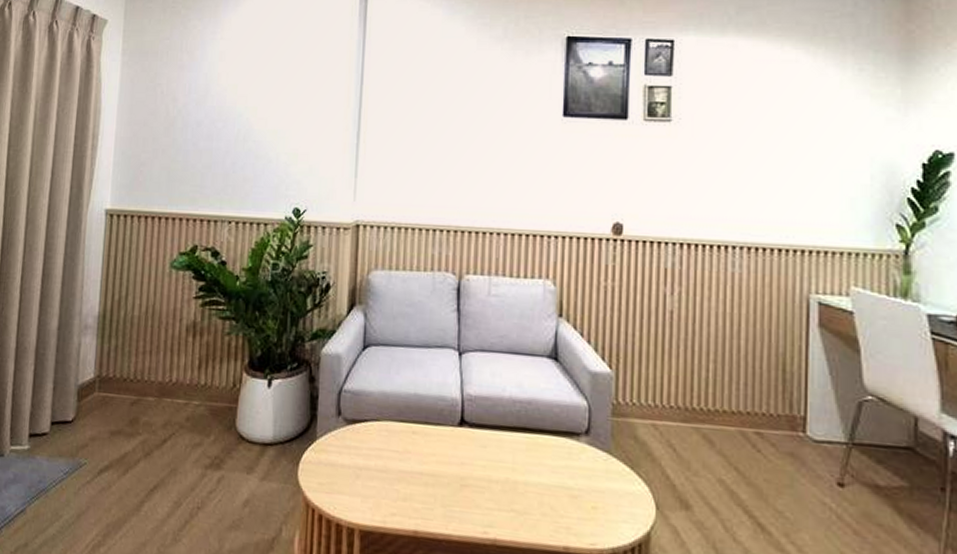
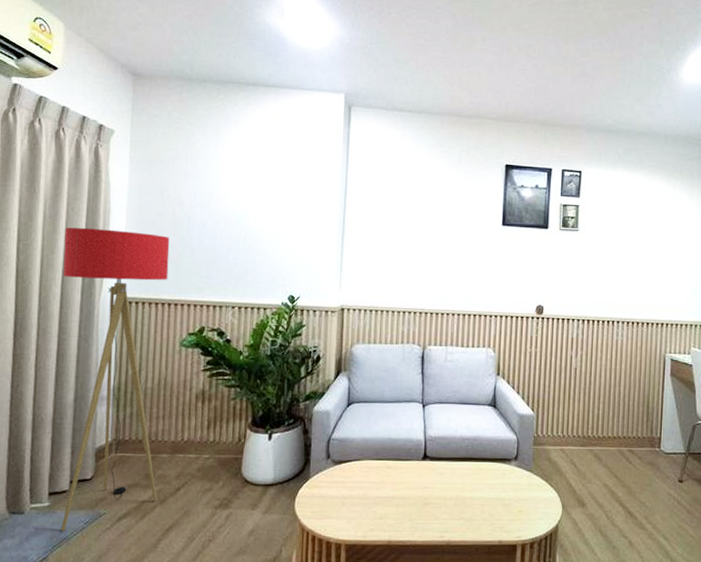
floor lamp: none [40,131,162,481] -> present [61,228,170,532]

